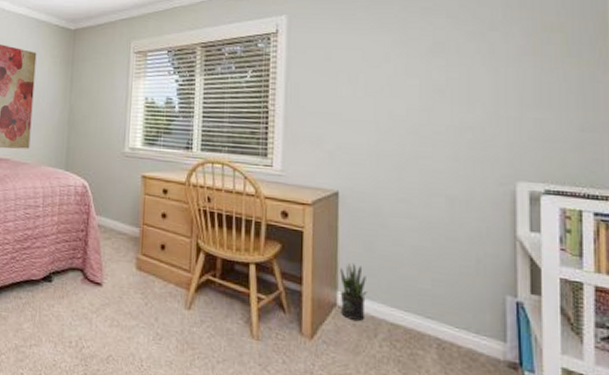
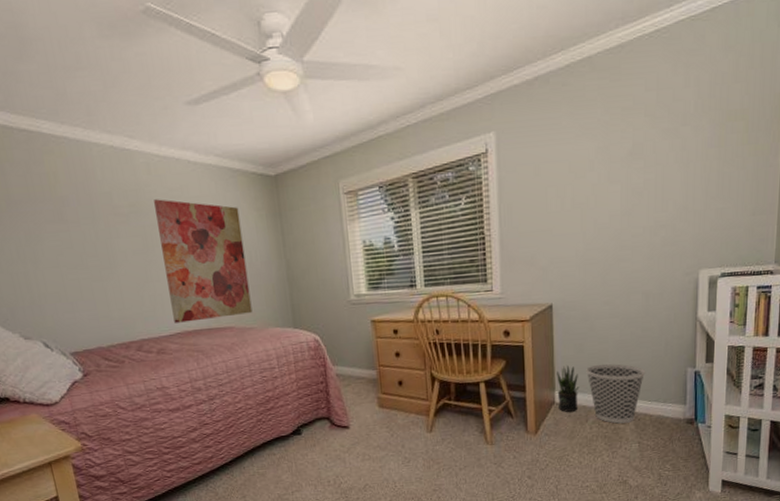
wastebasket: none [376,269,452,350] -> present [586,363,646,424]

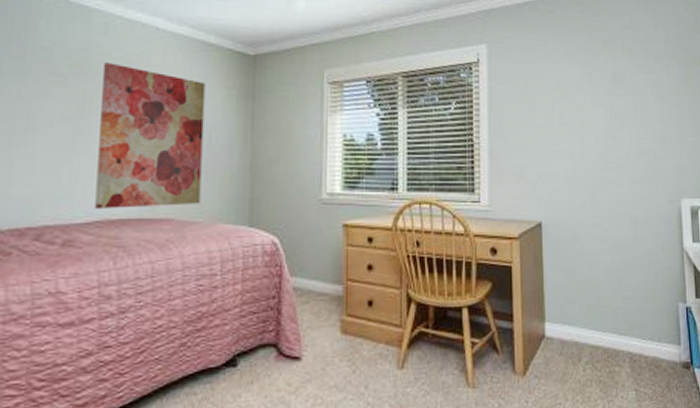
potted plant: present [557,365,580,412] -> none [547,293,571,349]
wastebasket: present [586,363,646,424] -> none [577,293,638,365]

